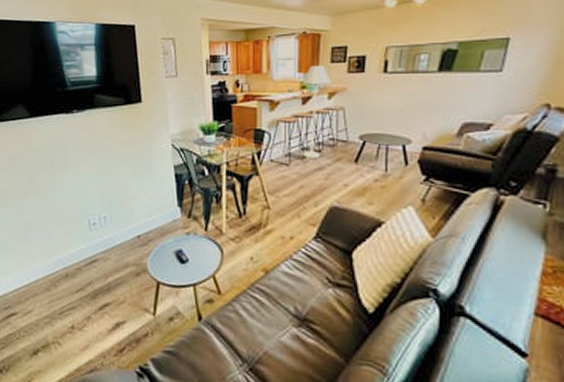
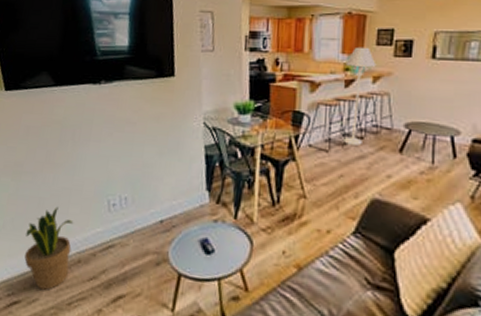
potted plant: none [16,228,59,302] -> present [24,206,74,290]

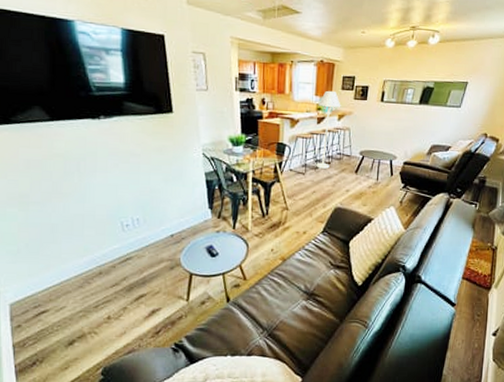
potted plant: present [24,206,74,290] -> none [43,230,91,299]

